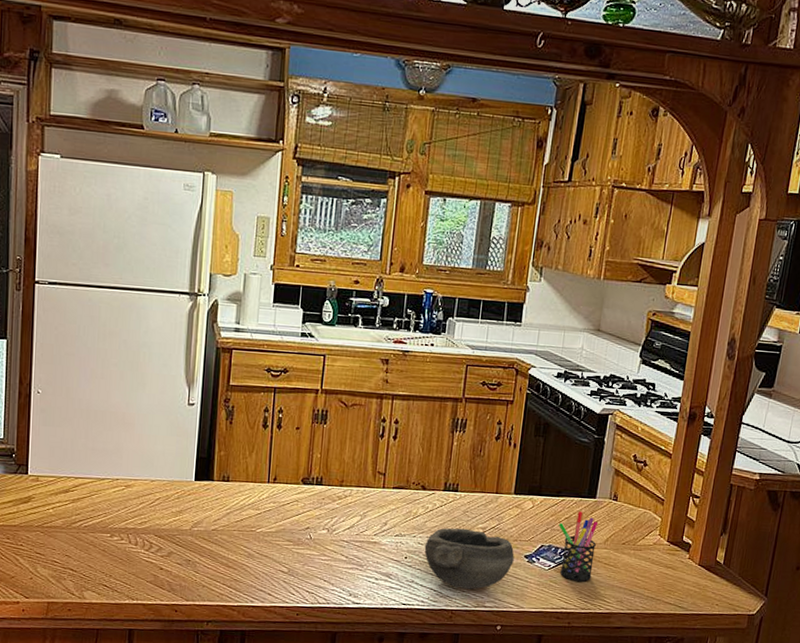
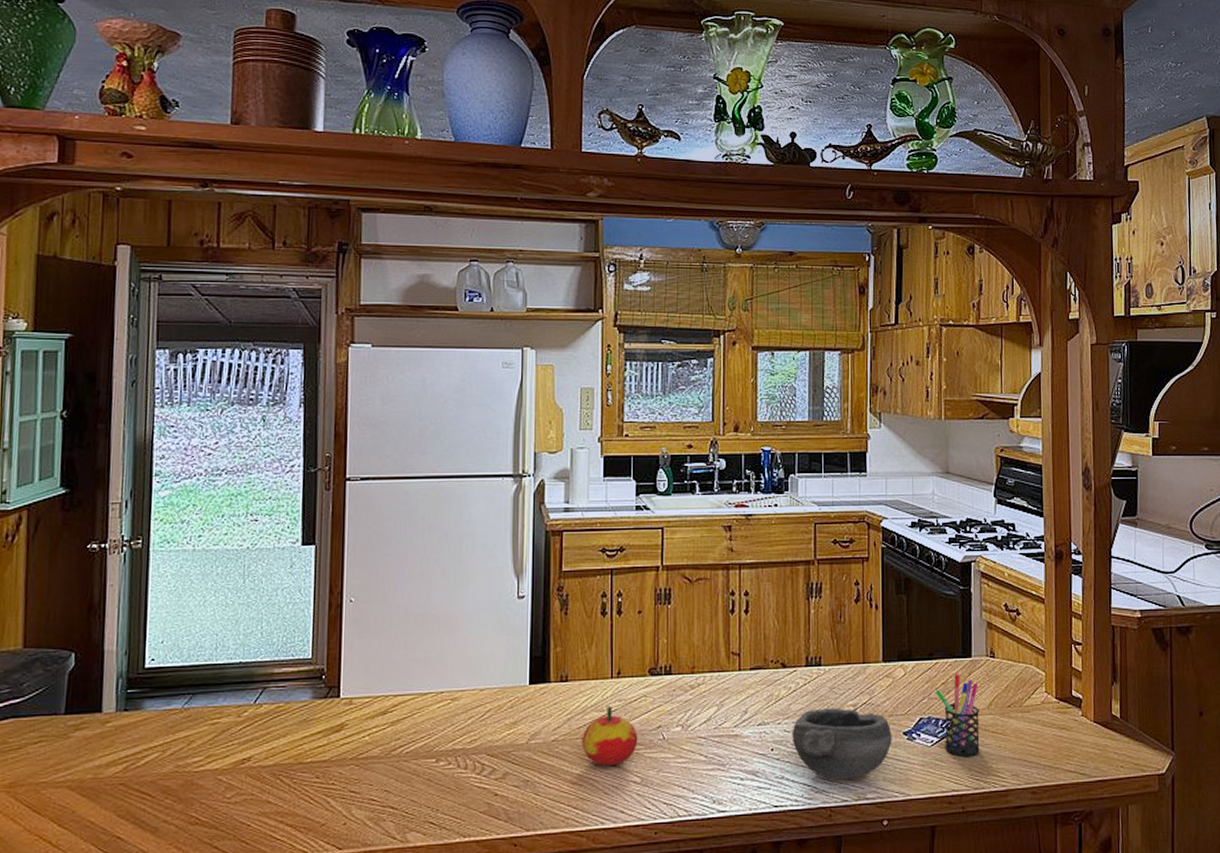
apple: none [238,505,288,556] -> present [582,705,638,765]

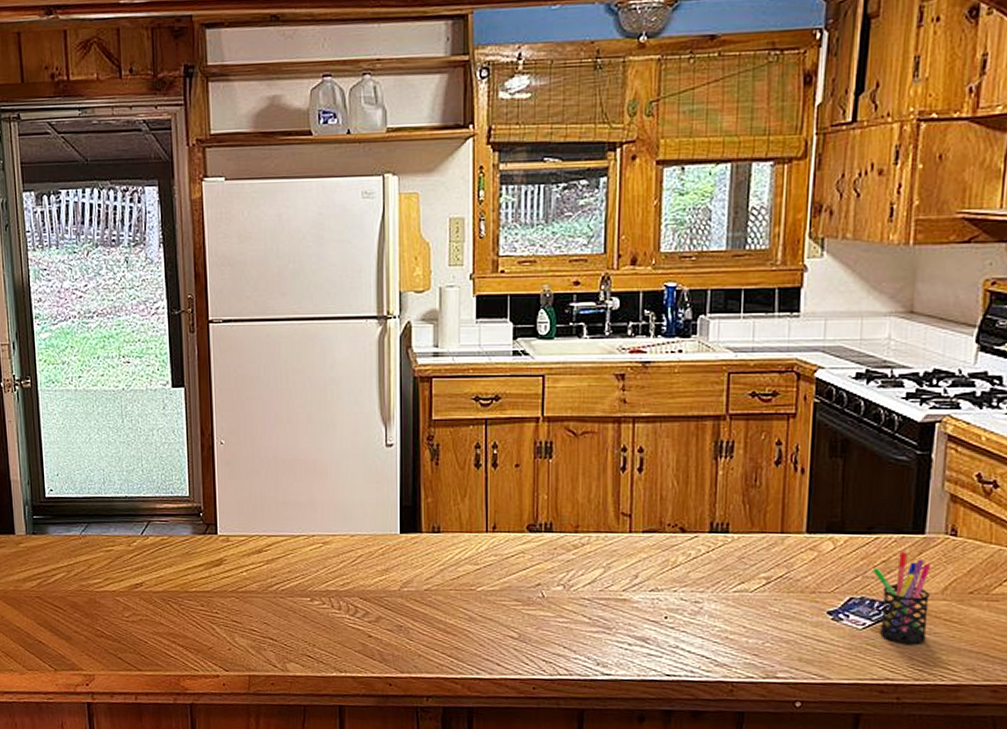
apple: present [582,705,638,765] -> none [456,559,515,619]
bowl: present [792,708,892,780] -> none [689,578,813,656]

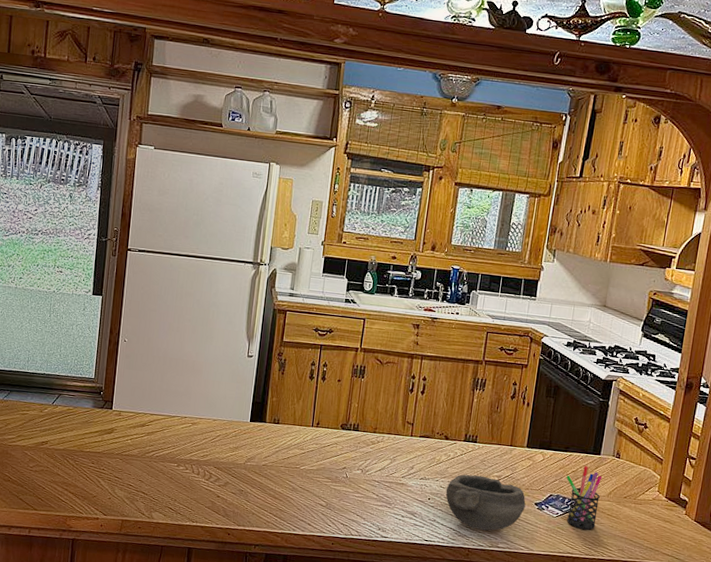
bowl: none [689,578,813,656] -> present [445,474,526,531]

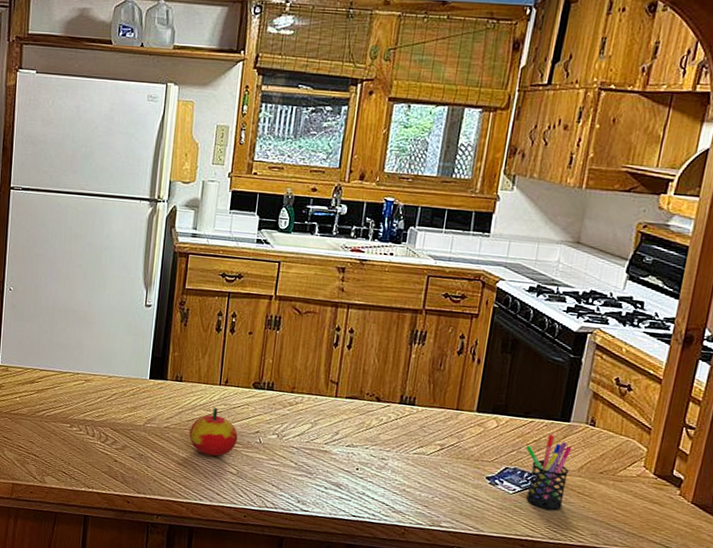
apple: none [284,445,328,490] -> present [189,406,238,456]
bowl: present [445,474,526,531] -> none [377,442,475,508]

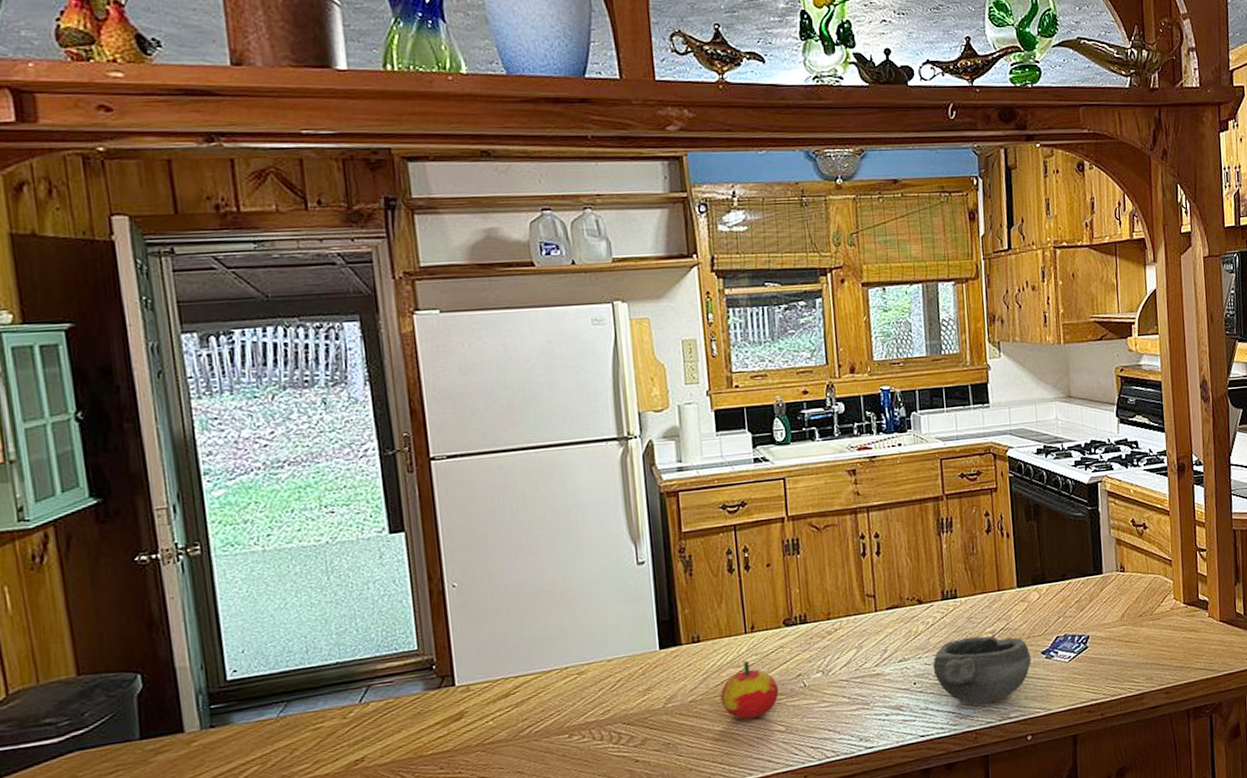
bowl: none [377,442,475,508] -> present [932,635,1031,704]
pen holder: present [526,434,572,510] -> none [1070,591,1115,668]

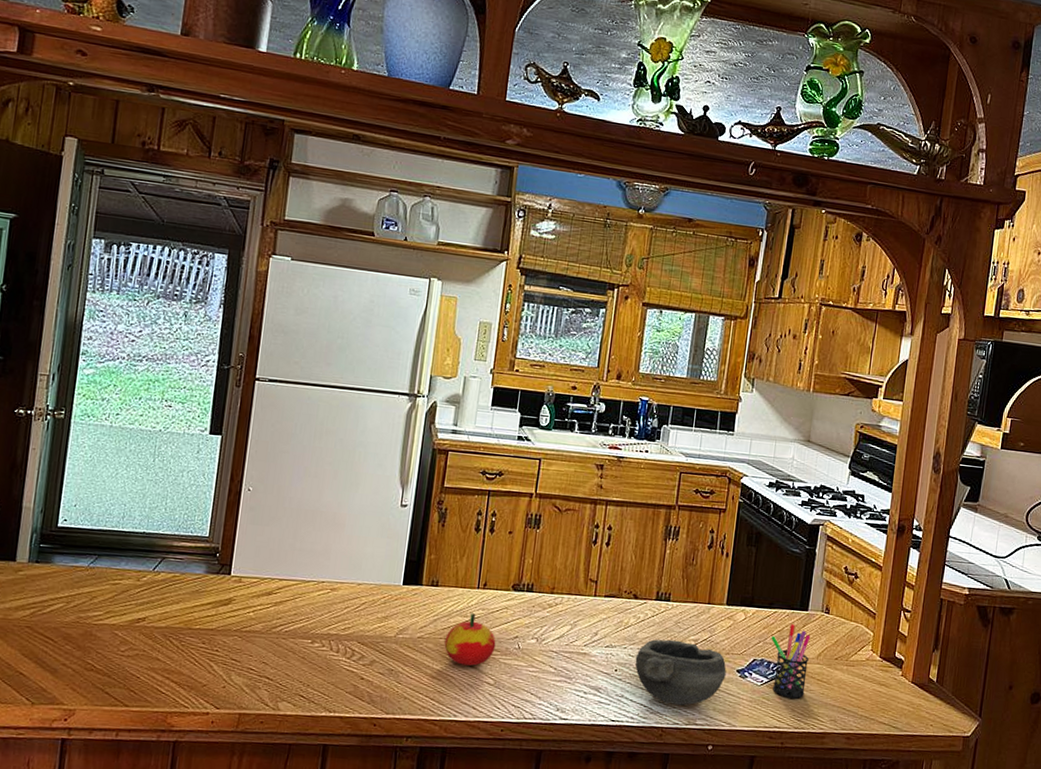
pen holder: none [1070,591,1115,668] -> present [771,624,811,699]

